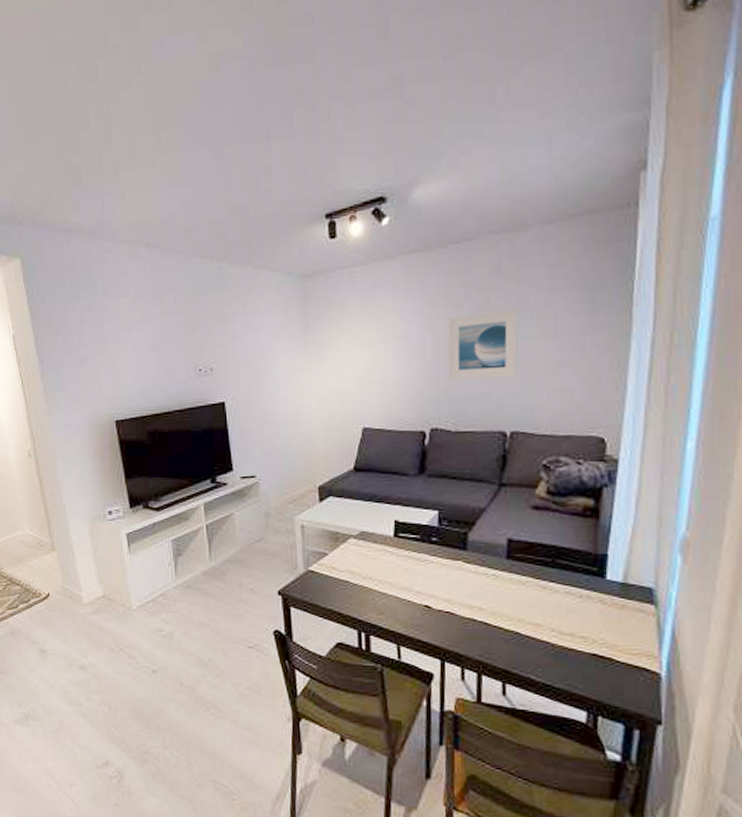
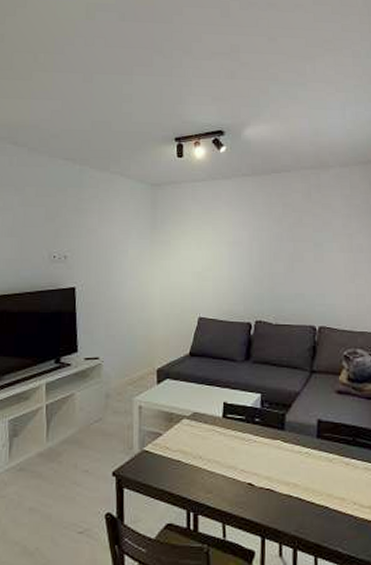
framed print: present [448,309,519,381] -> none [270,228,324,282]

